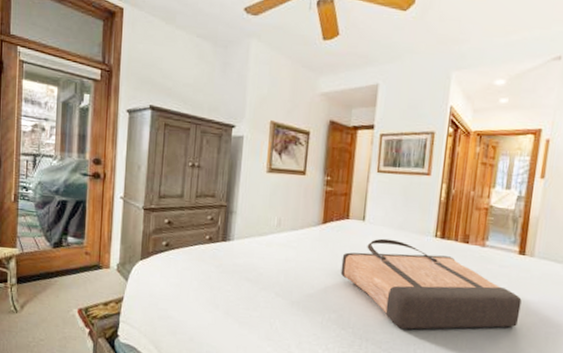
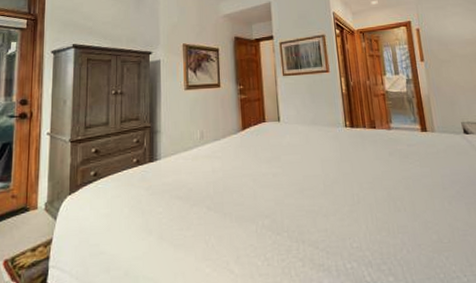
shopping bag: present [340,238,522,330] -> none [265,135,439,224]

